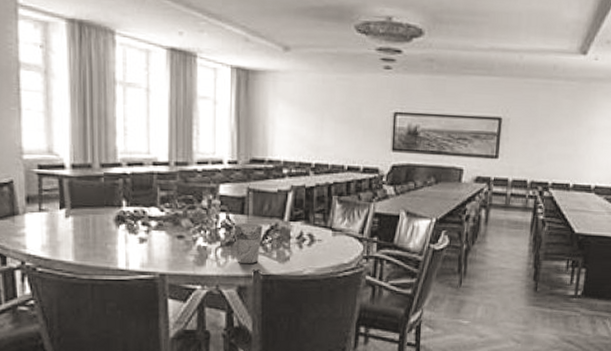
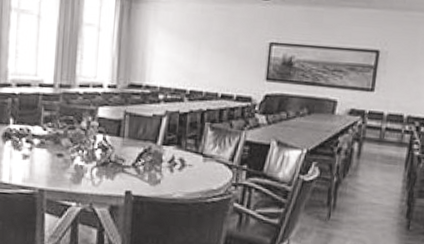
cup: present [235,222,263,264] -> none [110,144,137,185]

